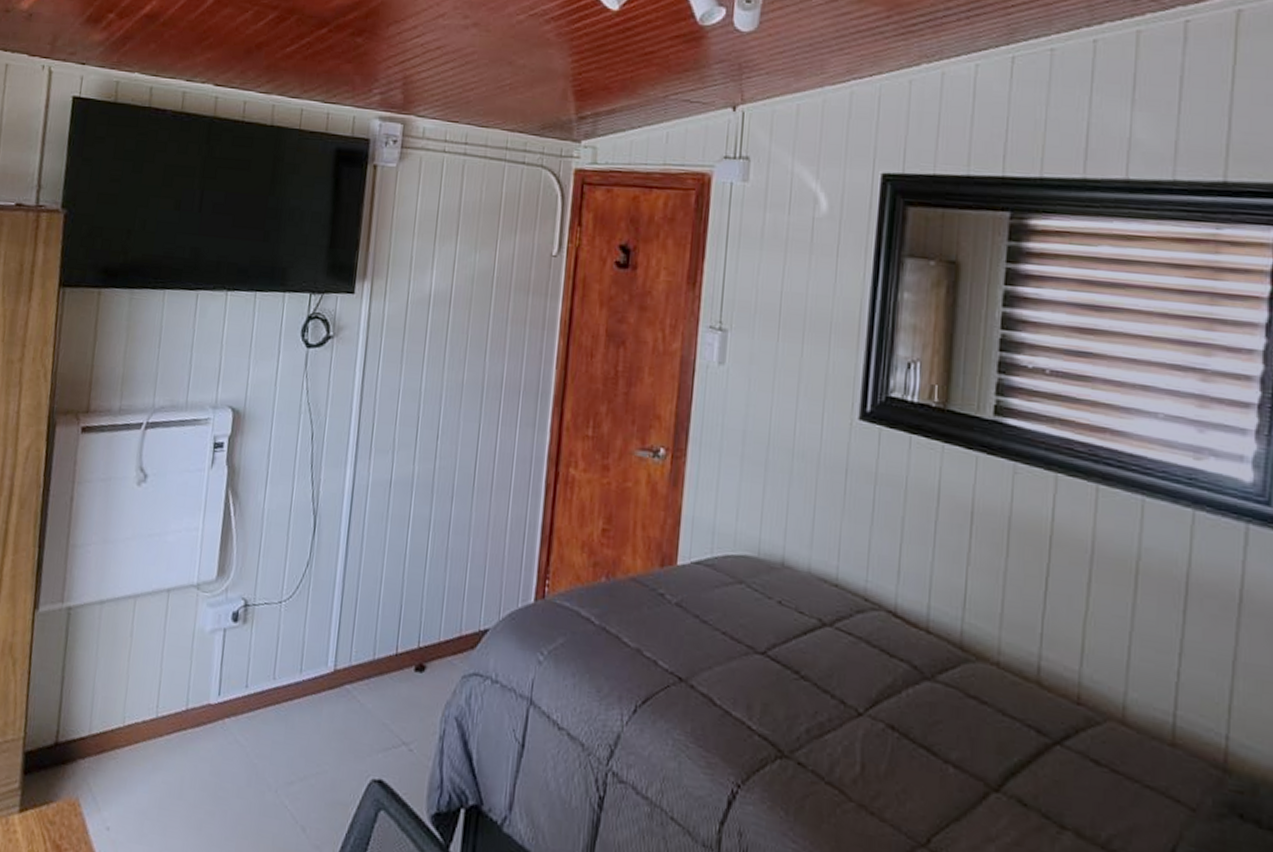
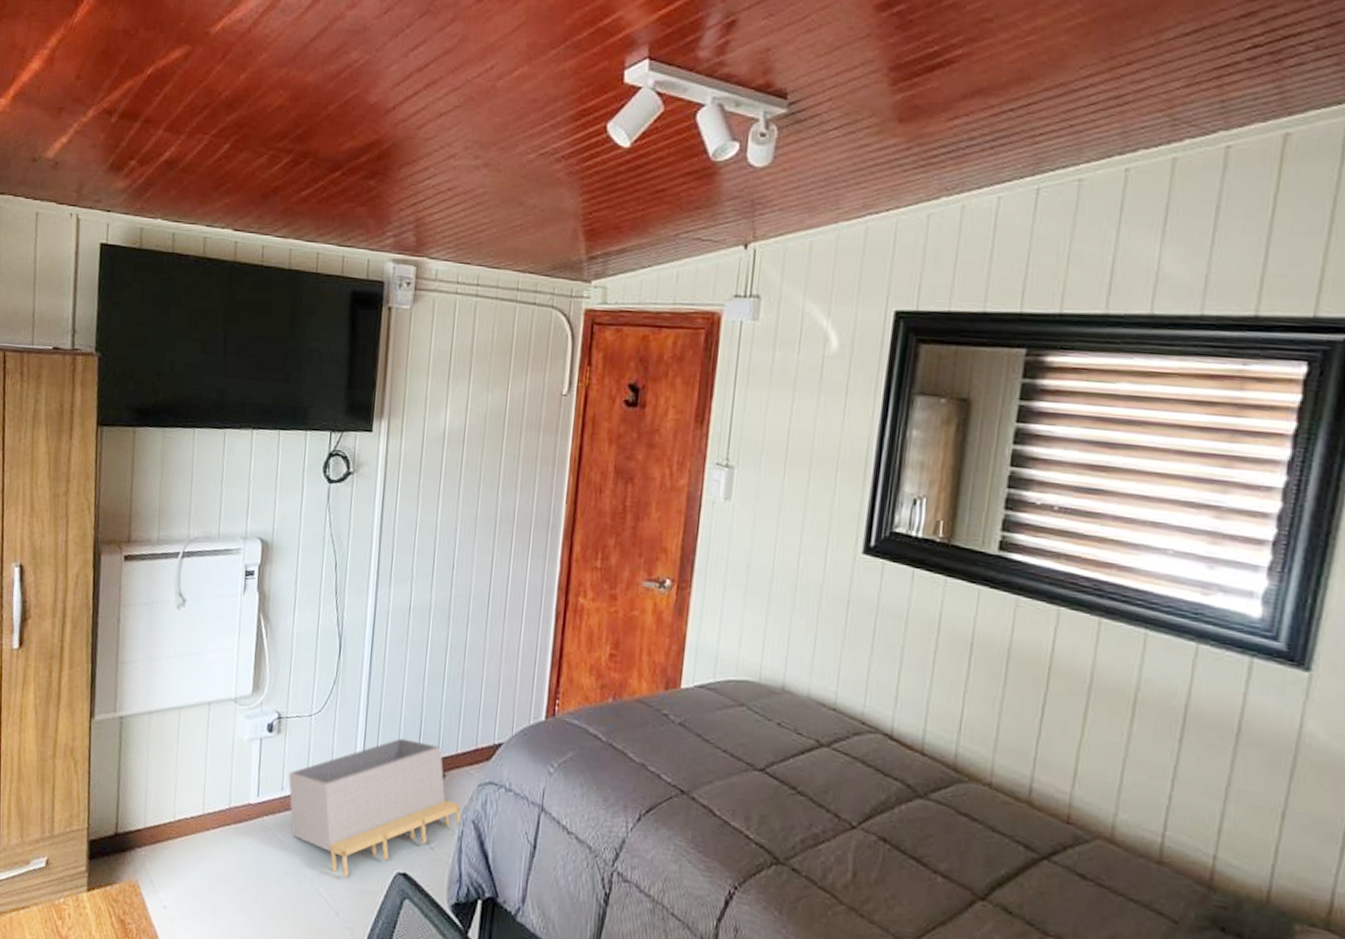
storage bin: none [253,625,443,787] -> present [288,738,461,877]

